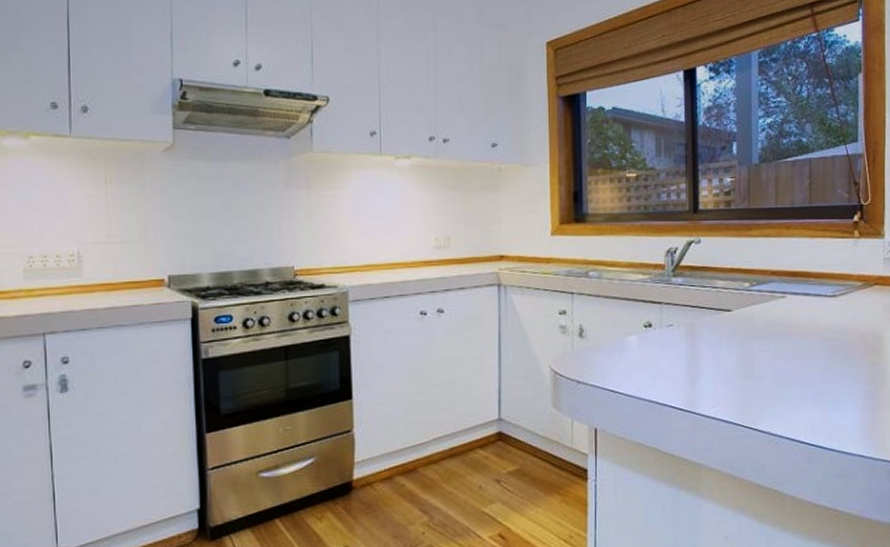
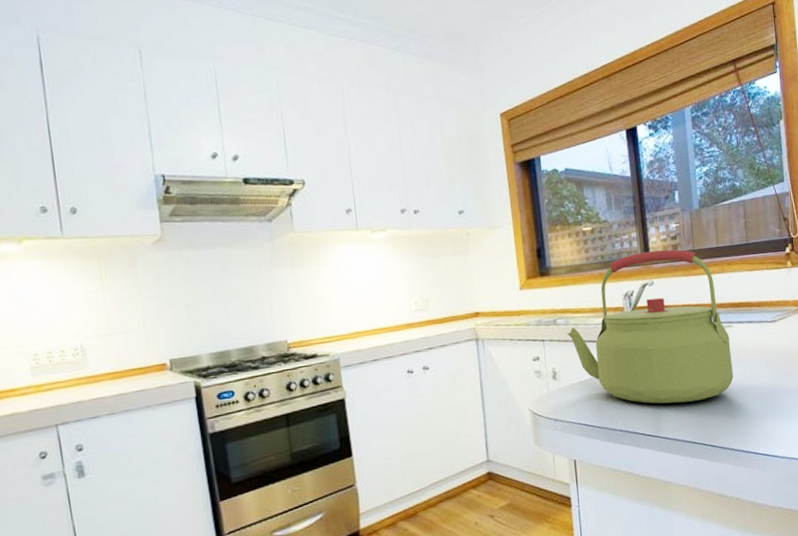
kettle: none [599,205,782,377] -> present [567,249,734,404]

